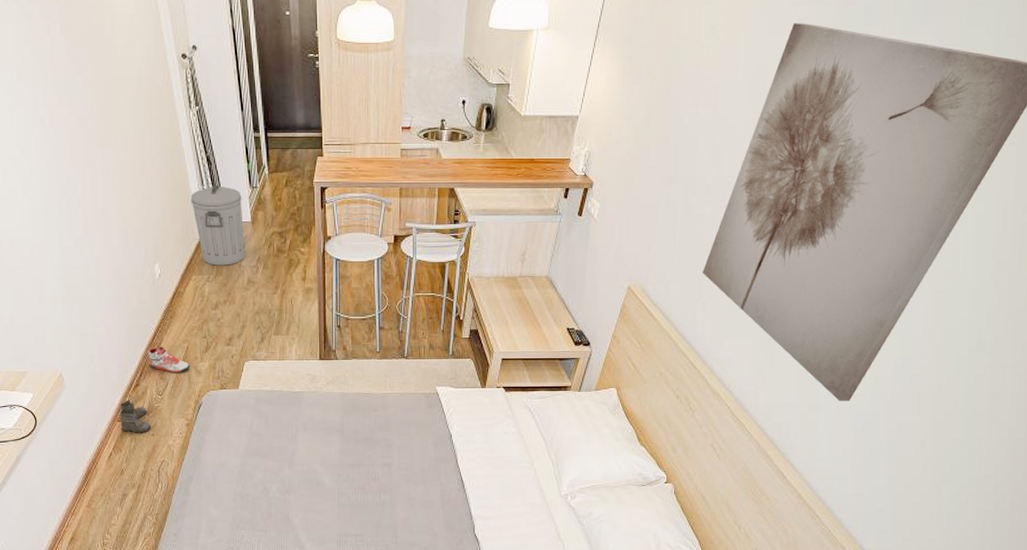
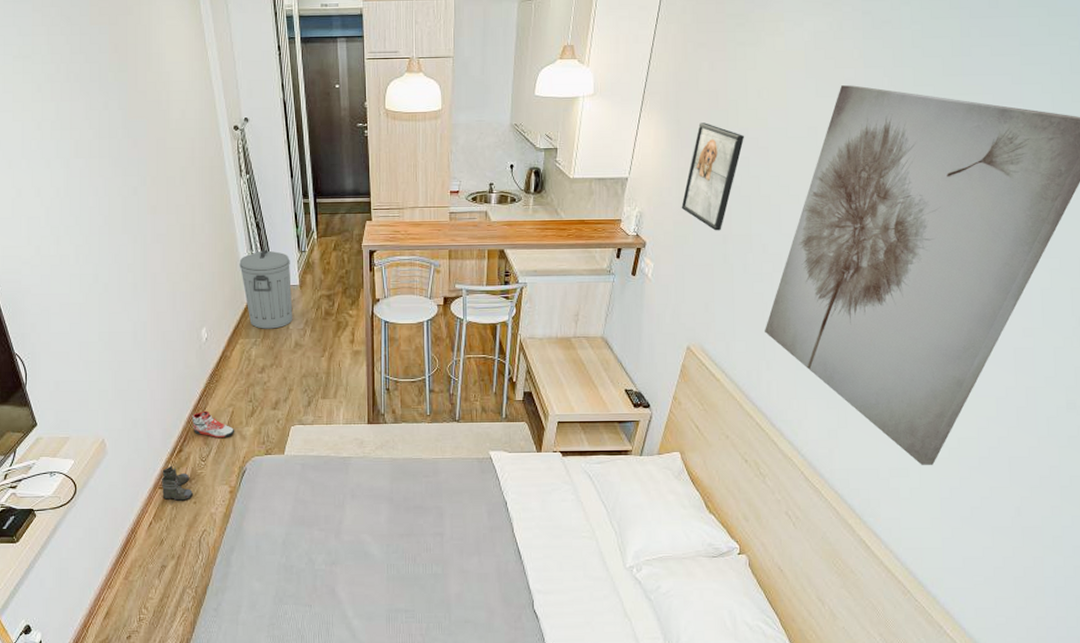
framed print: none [629,60,696,172] -> present [681,123,745,231]

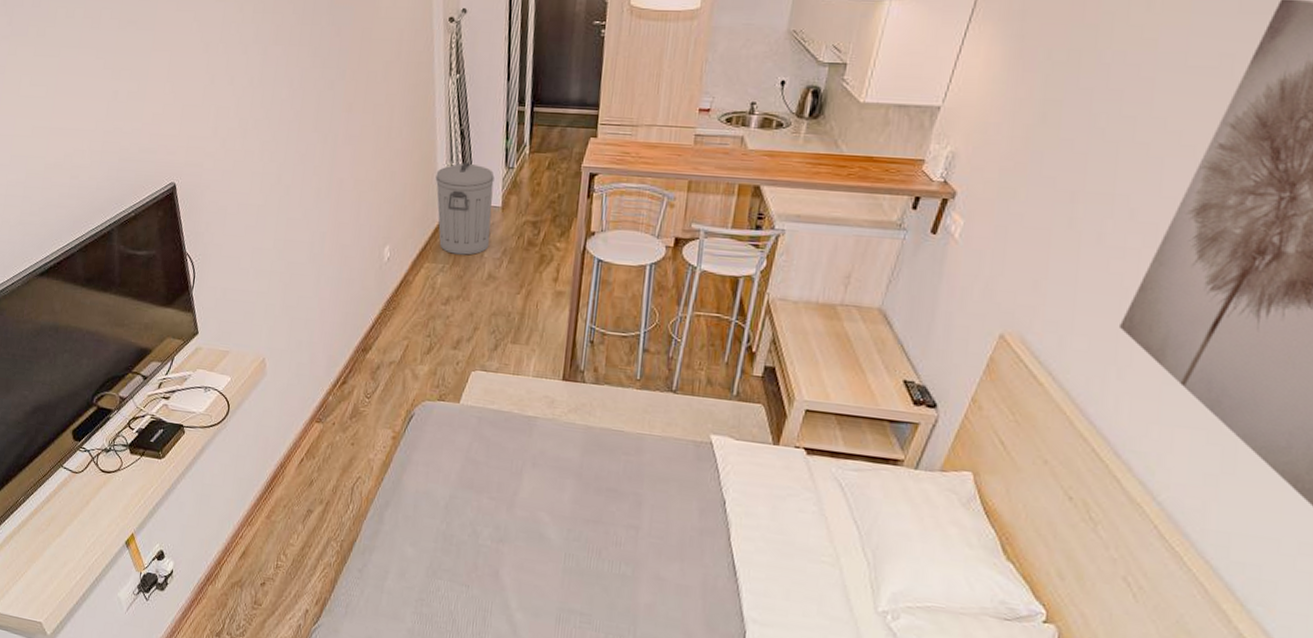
boots: present [162,465,194,506] -> none [318,397,353,444]
sneaker: present [192,410,235,437] -> none [361,340,407,374]
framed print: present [681,123,745,231] -> none [1013,40,1120,186]

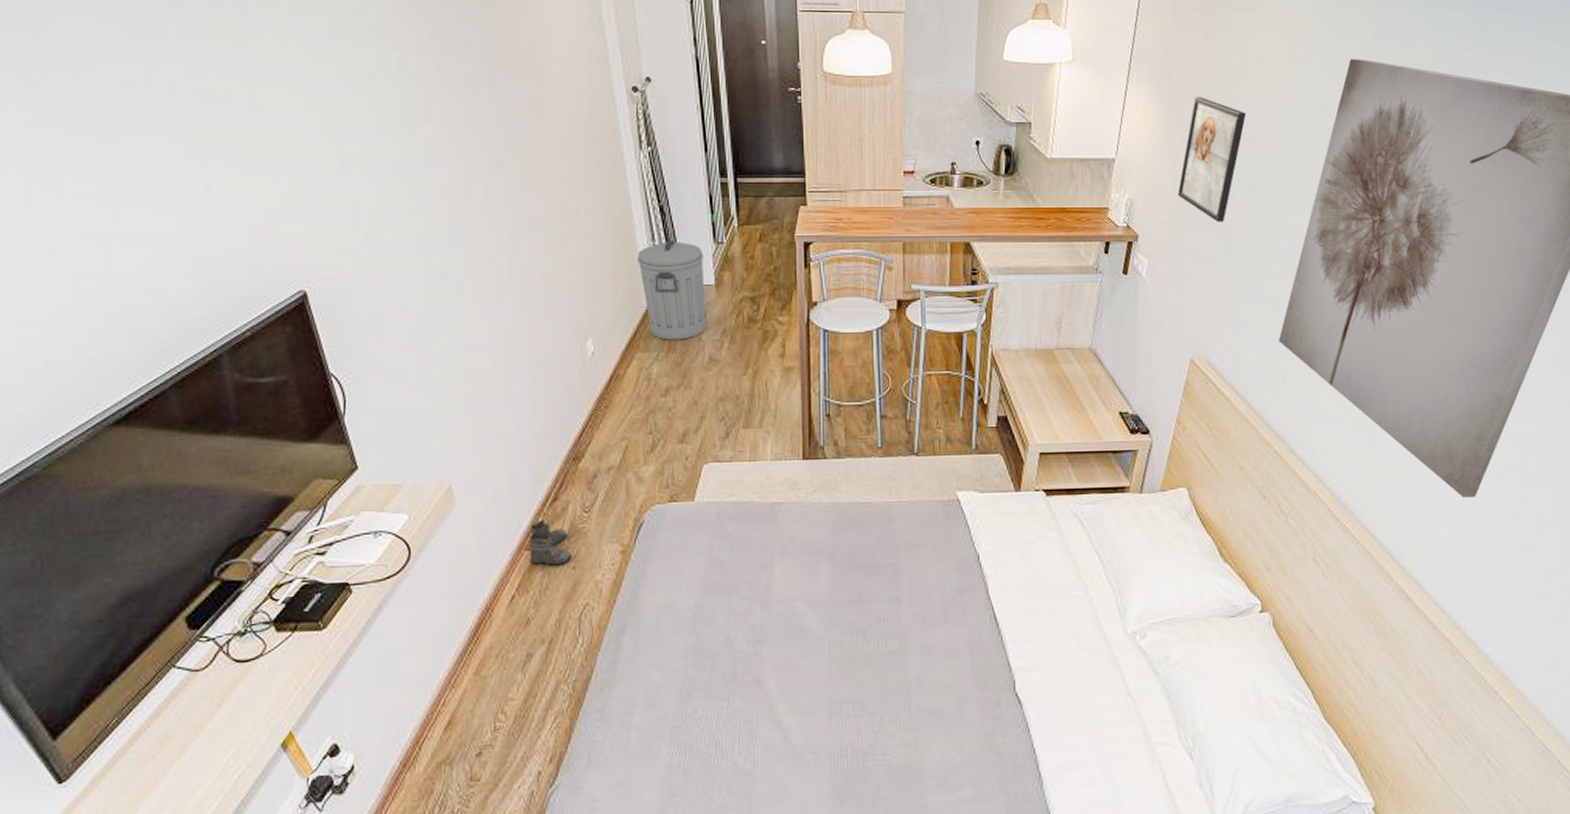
boots: none [318,397,353,444] -> present [529,518,573,573]
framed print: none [1013,40,1120,186] -> present [1177,97,1247,222]

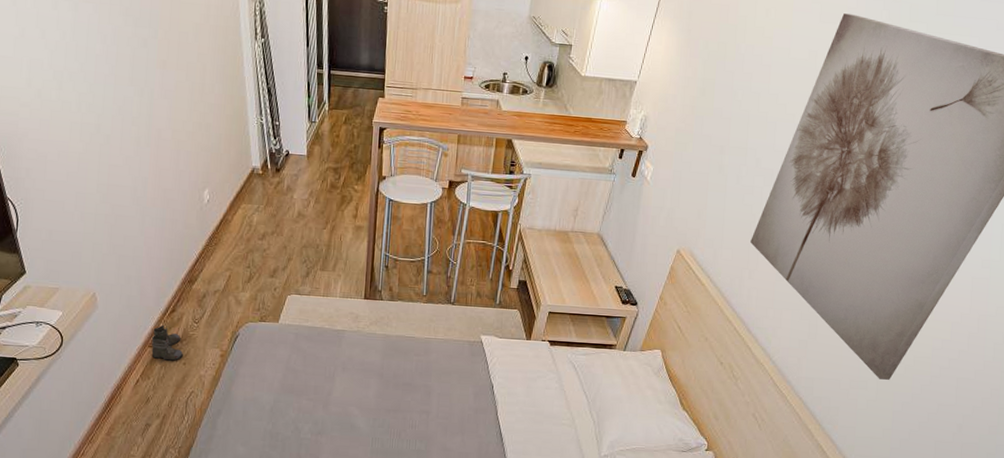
trash can: present [637,239,707,340] -> none [247,116,299,197]
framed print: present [1177,97,1247,222] -> none [684,35,750,142]

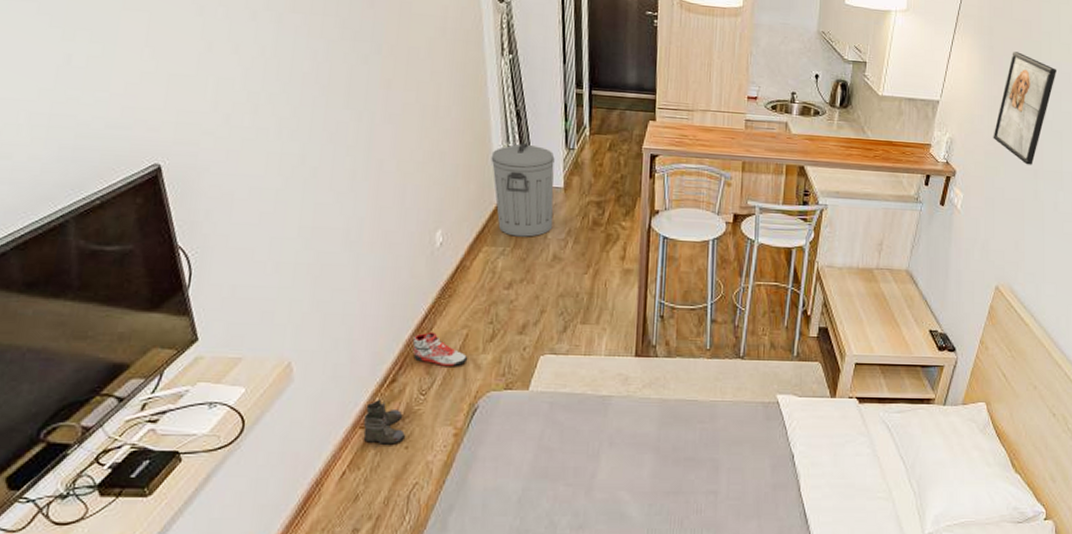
sneaker: none [187,272,231,301] -> present [412,331,468,366]
trash can: none [247,116,299,197] -> present [491,142,555,237]
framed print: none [684,35,750,142] -> present [993,51,1058,165]

